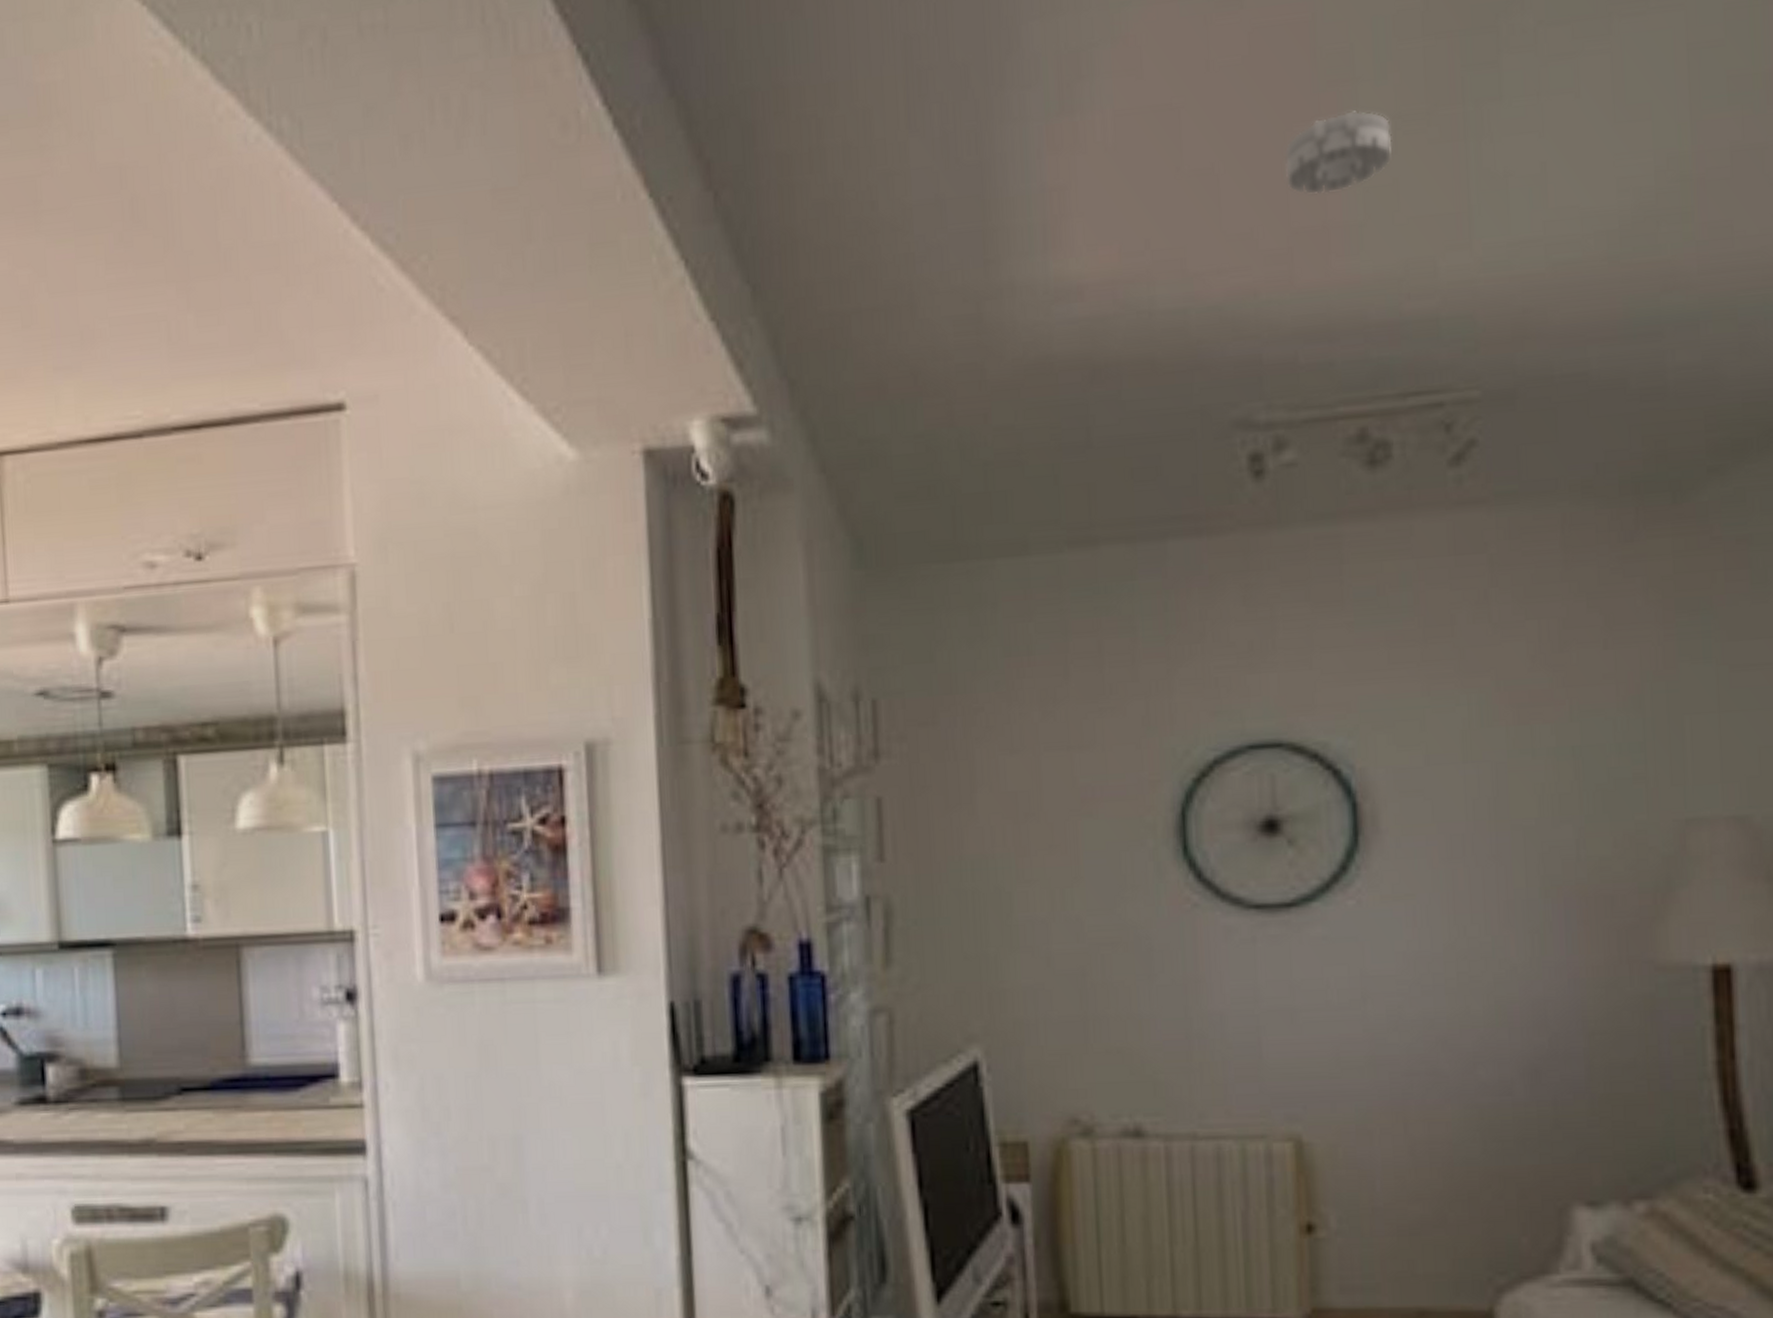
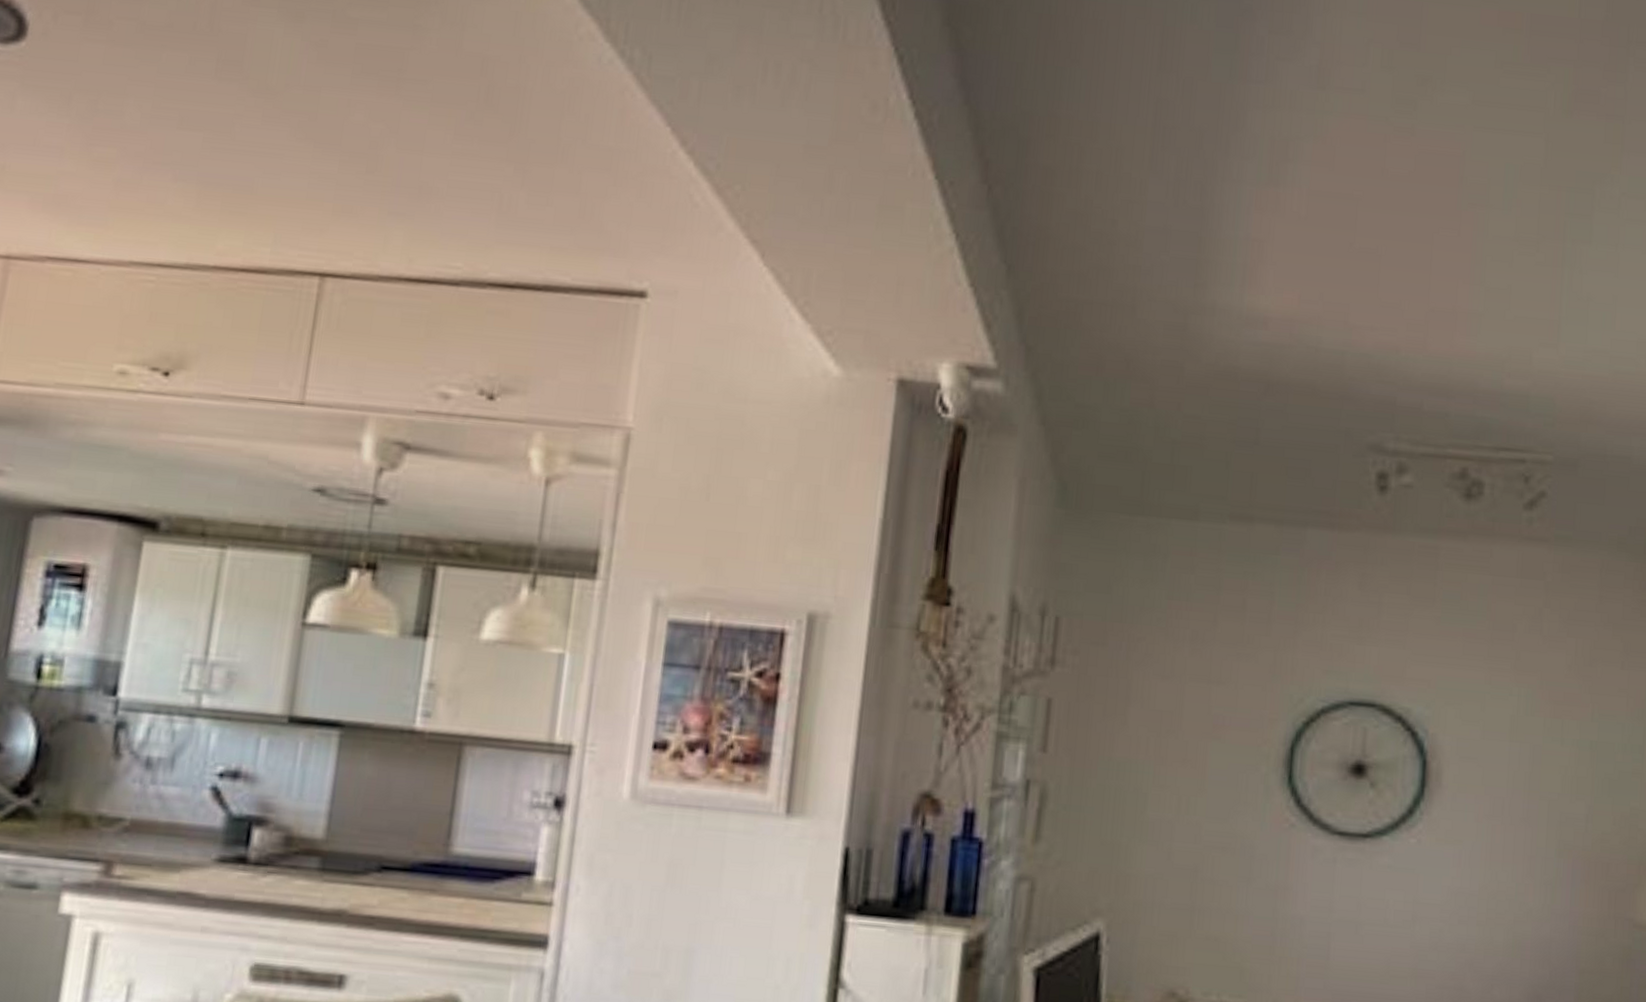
smoke detector: present [1283,109,1393,195] -> none [1429,228,1511,287]

